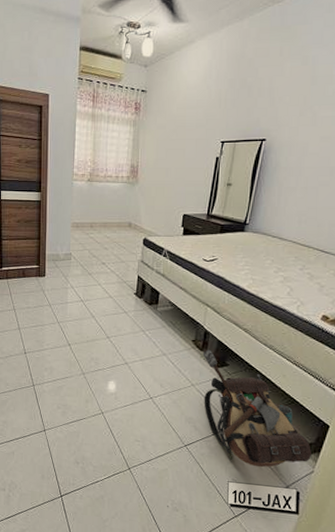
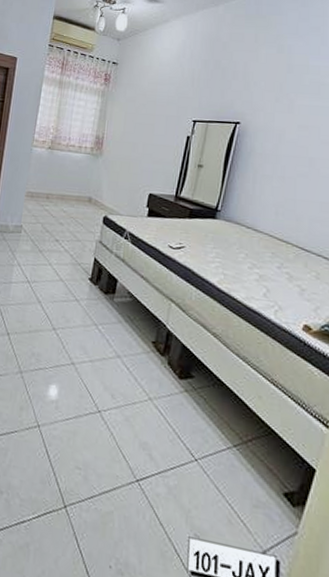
backpack: present [202,349,313,468] -> none [162,354,296,522]

